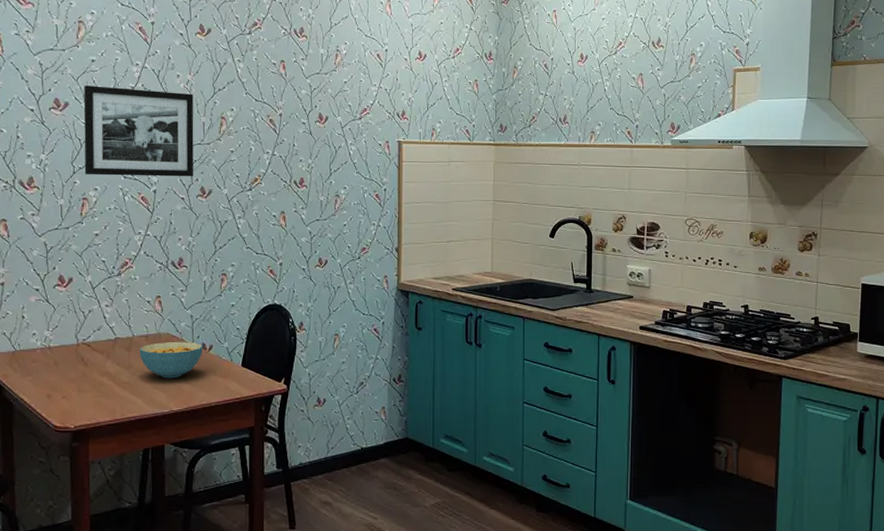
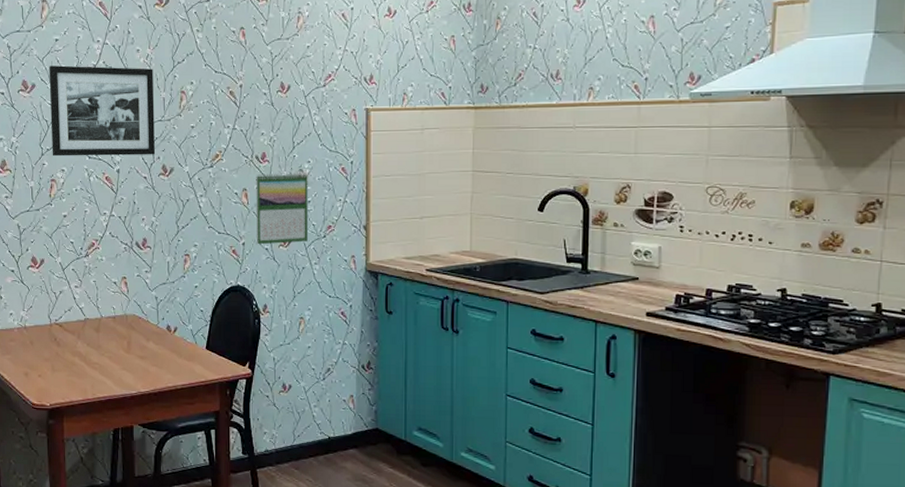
cereal bowl: present [139,341,203,379] -> none [108,323,168,360]
calendar: none [293,196,344,265] -> present [256,172,308,245]

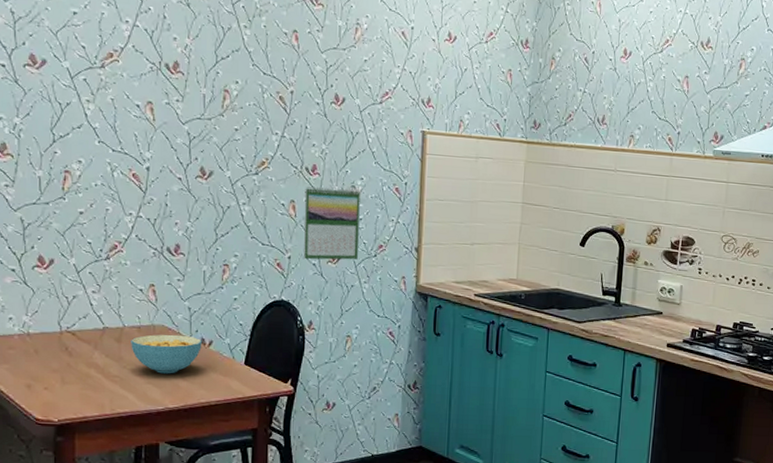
picture frame: present [49,65,156,157] -> none [64,41,193,155]
cereal bowl: none [108,323,168,360] -> present [131,334,202,374]

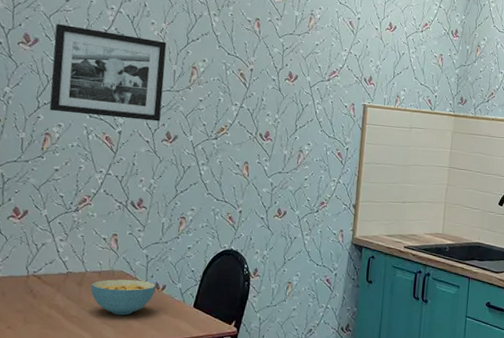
picture frame: none [64,41,193,155] -> present [49,24,167,122]
calendar: present [303,186,360,260] -> none [253,150,307,215]

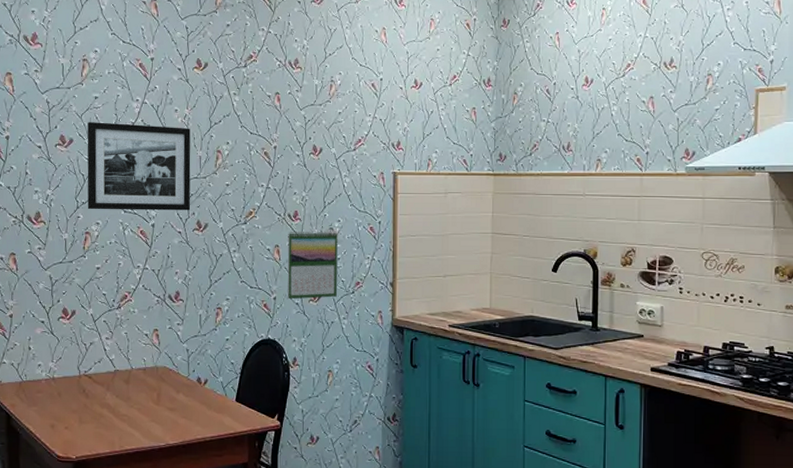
cereal bowl: present [90,279,156,315] -> none [137,375,198,412]
calendar: none [253,150,307,215] -> present [287,230,338,300]

